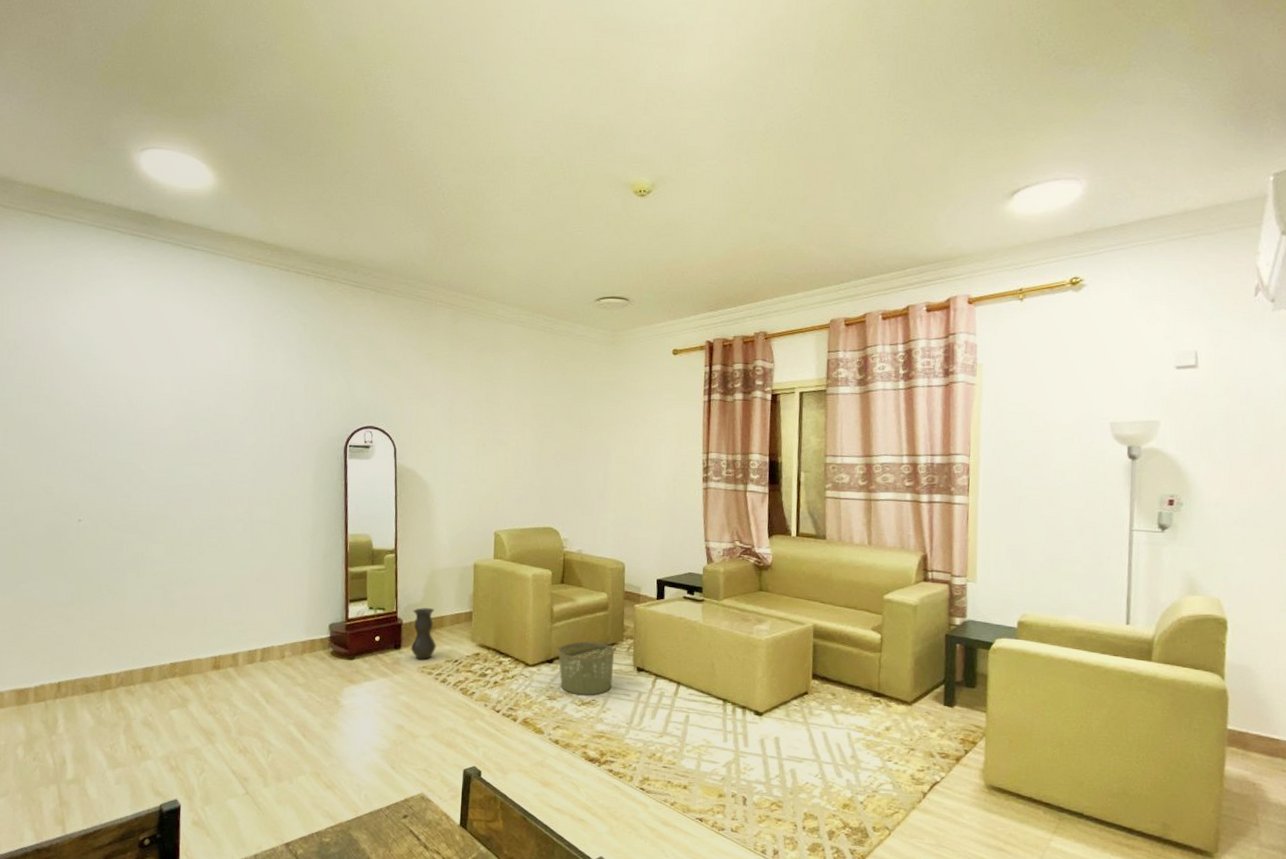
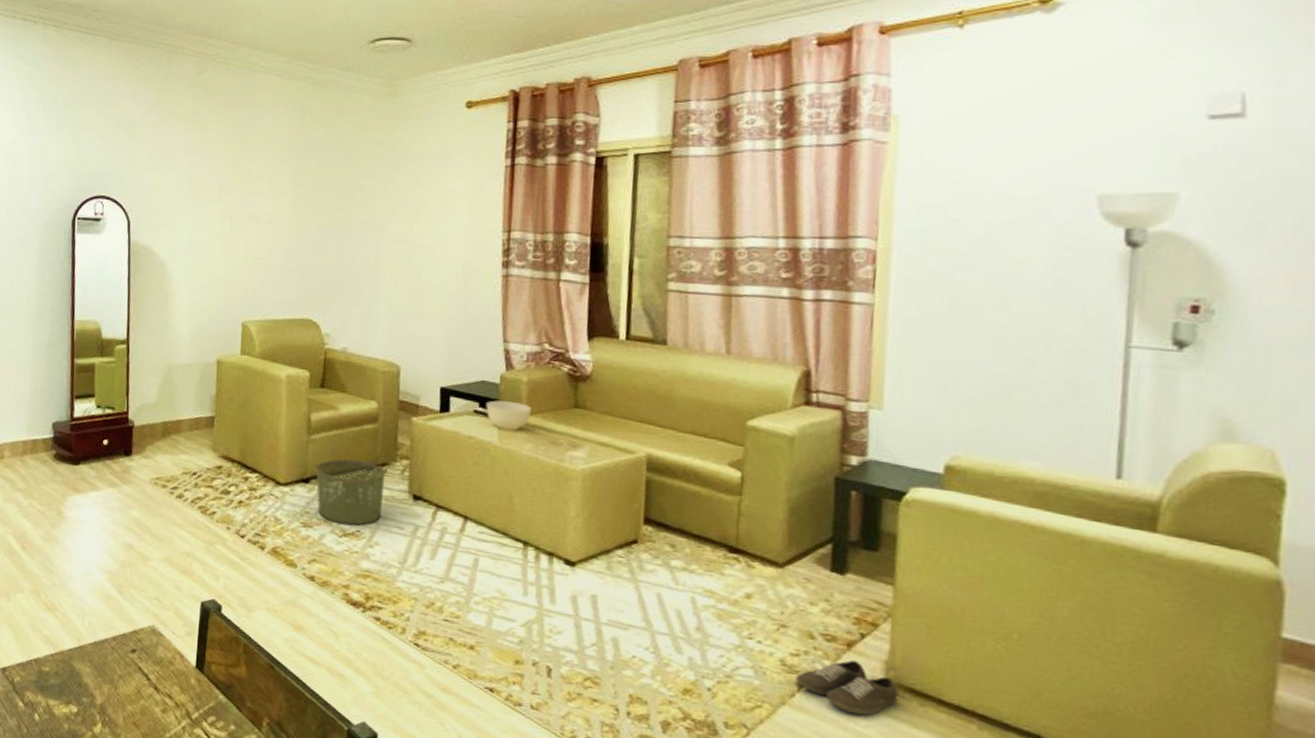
vase: present [410,608,436,660] -> none [142,409,172,471]
bowl: none [692,588,728,612] -> present [486,400,533,432]
shoe: none [921,771,991,812] -> present [795,660,899,716]

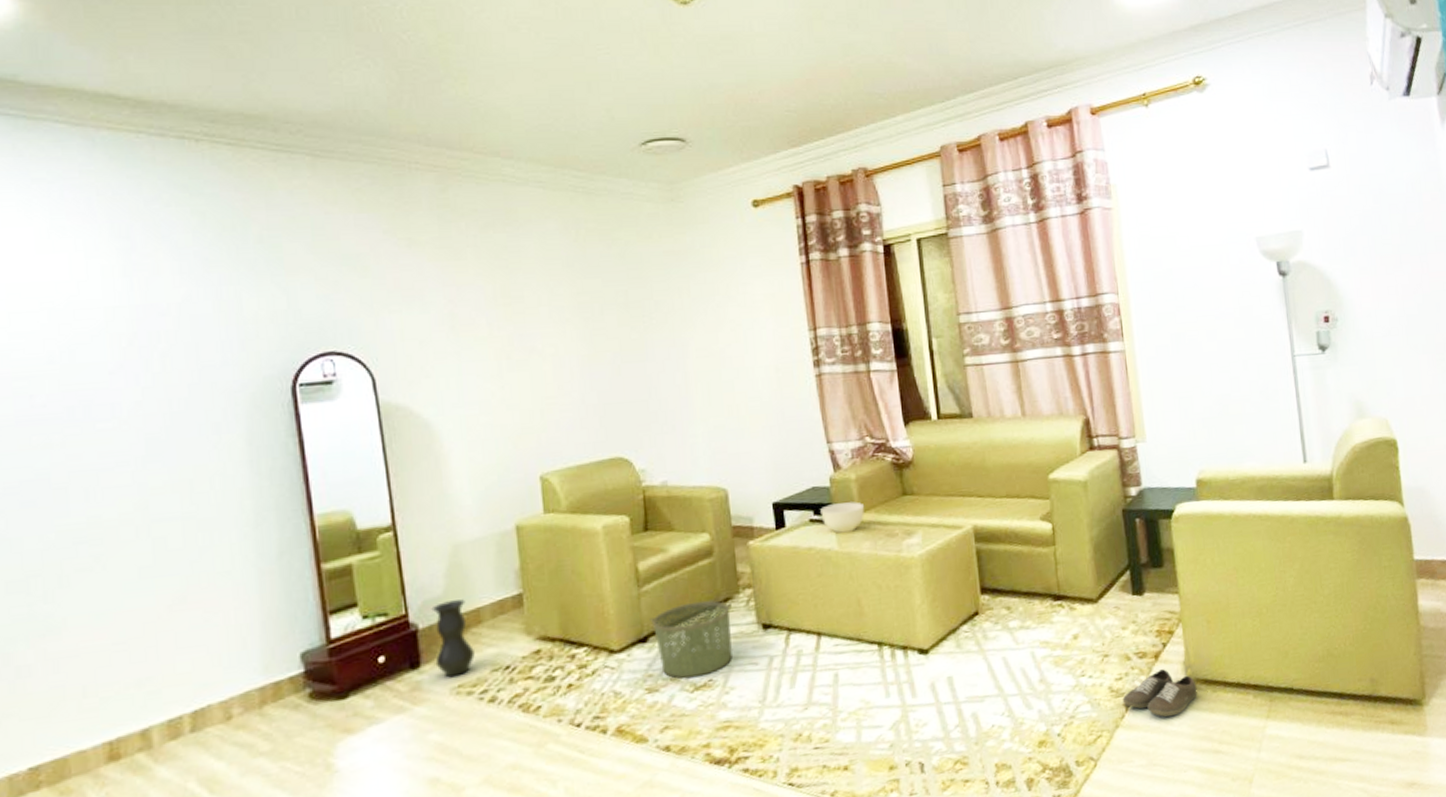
vase: none [142,409,172,471] -> present [431,599,475,678]

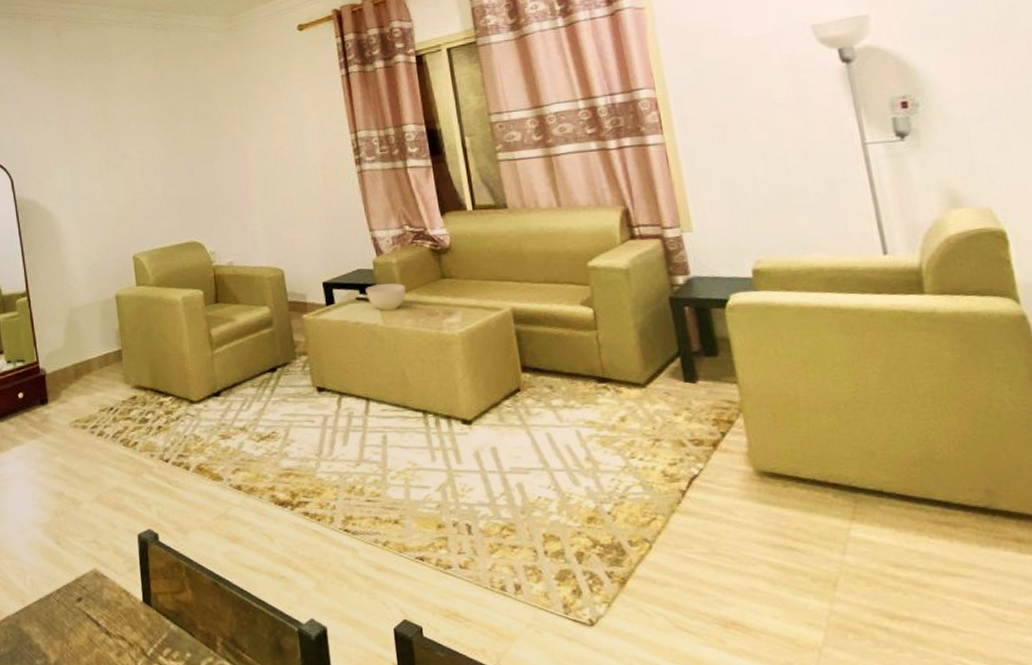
vase: present [431,599,475,678] -> none [55,352,87,414]
basket: present [649,601,733,679] -> none [221,364,292,430]
shoe: present [1122,669,1198,717] -> none [678,458,765,508]

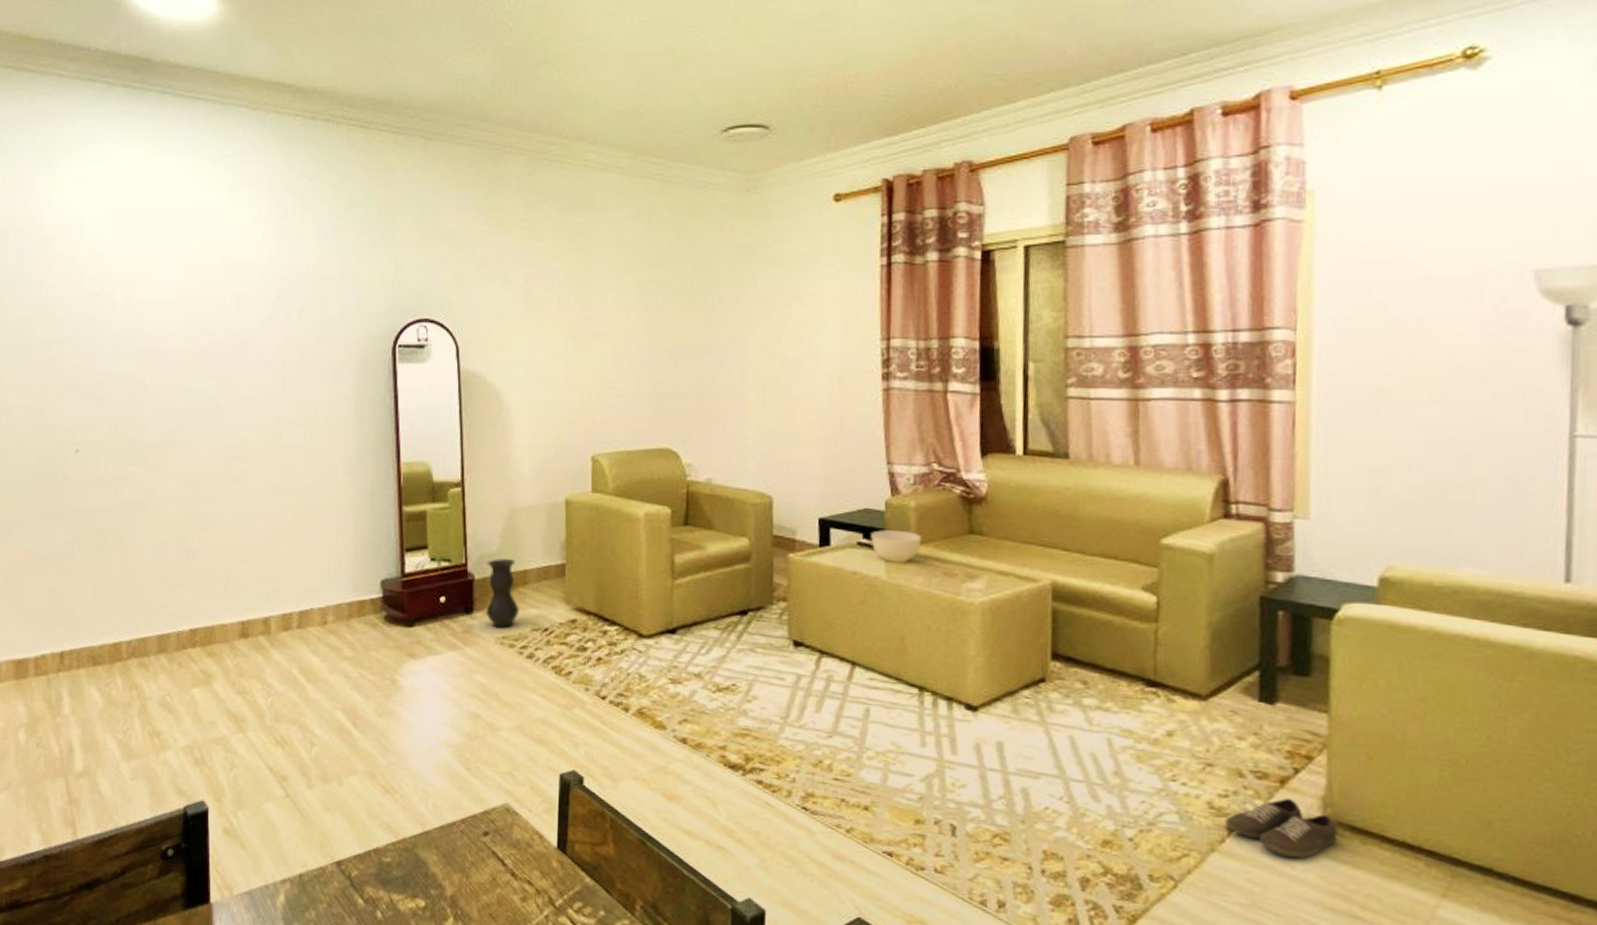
vase: none [55,352,87,414] -> present [485,558,519,629]
shoe: none [678,458,765,508] -> present [1225,798,1338,859]

